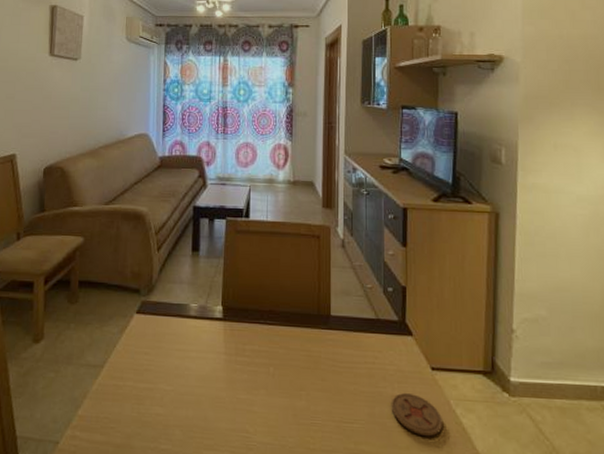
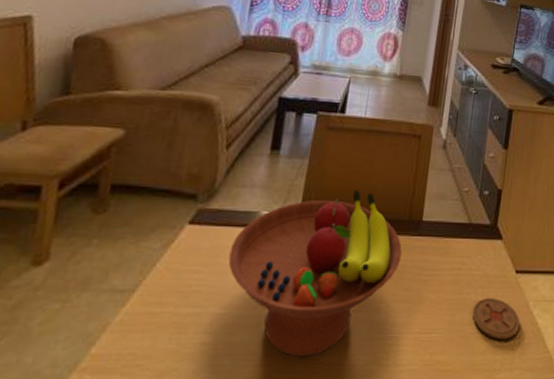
fruit bowl: none [169,286,315,435] -> present [228,190,402,358]

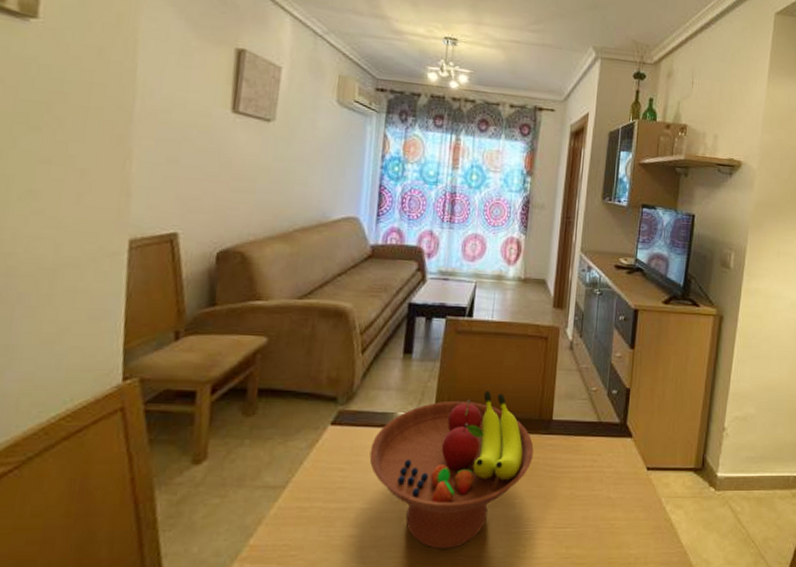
coaster: present [472,298,521,340] -> none [605,494,654,535]

